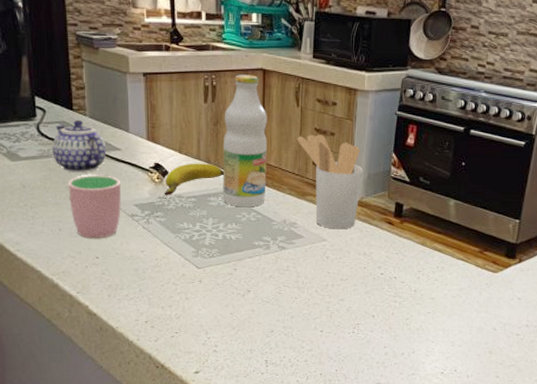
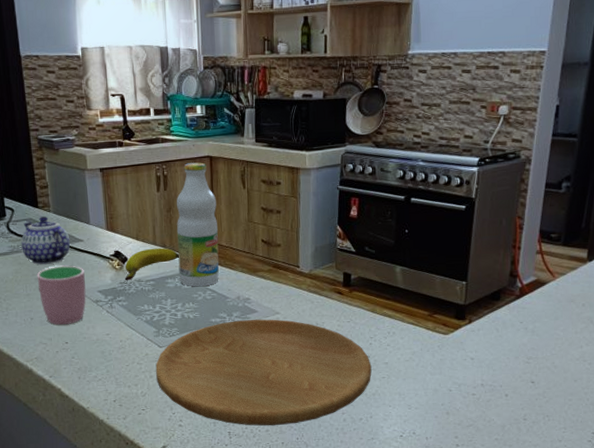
cutting board: none [192,245,418,356] -> present [155,319,372,426]
utensil holder: present [297,134,363,230] -> none [245,213,310,302]

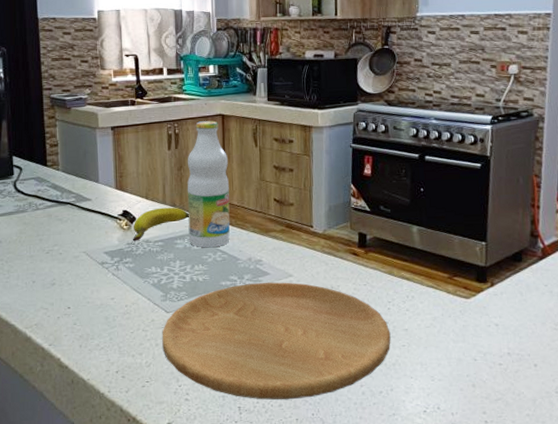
teapot: present [21,216,71,265] -> none [28,175,78,226]
cup: present [37,265,86,325] -> none [41,225,92,289]

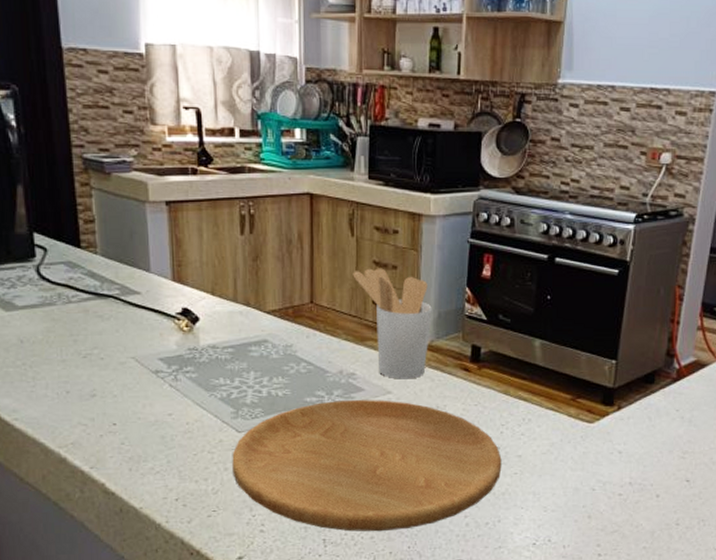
banana: present [132,207,189,241] -> none [194,306,267,347]
bottle: present [187,121,230,248] -> none [264,200,318,357]
utensil holder: none [257,171,324,264] -> present [353,268,432,379]

